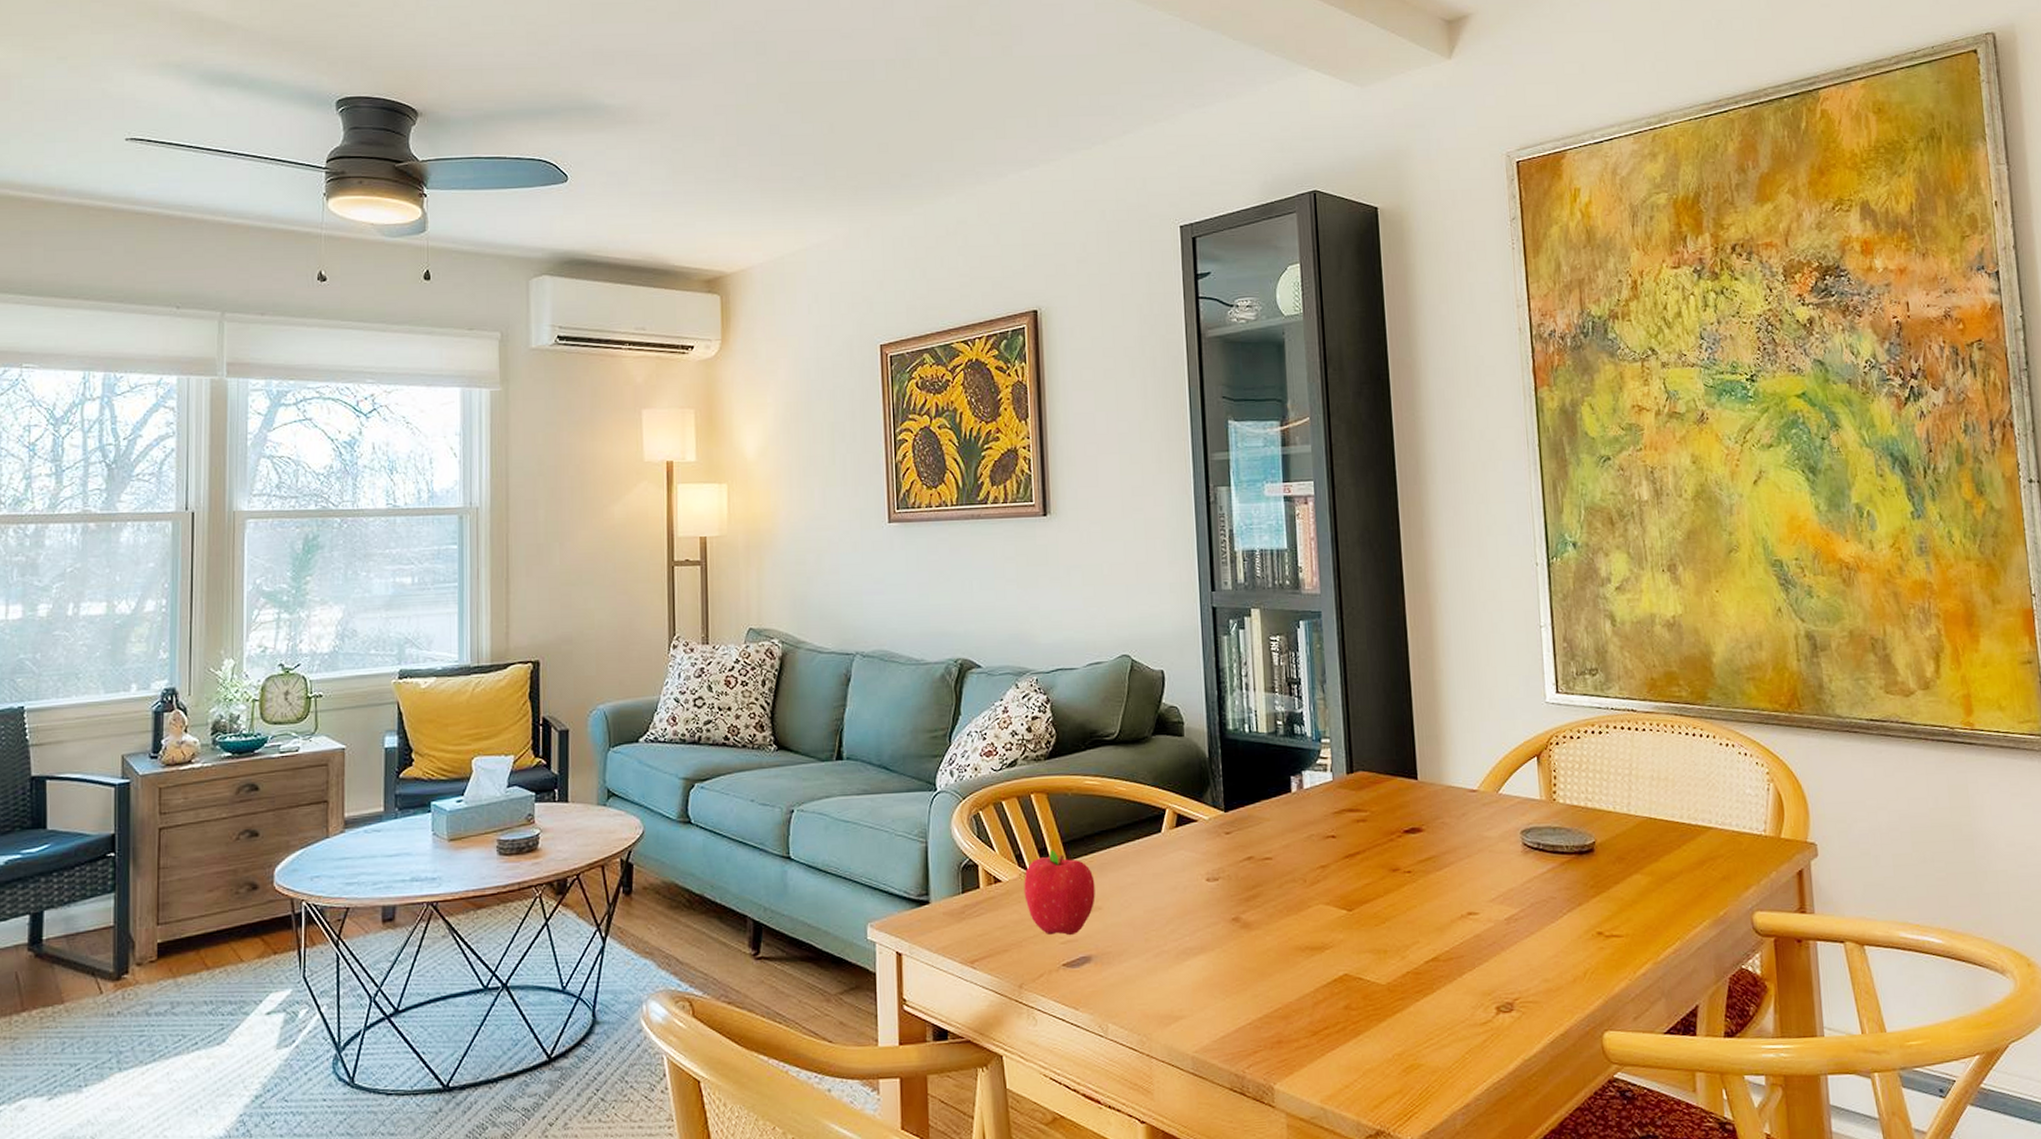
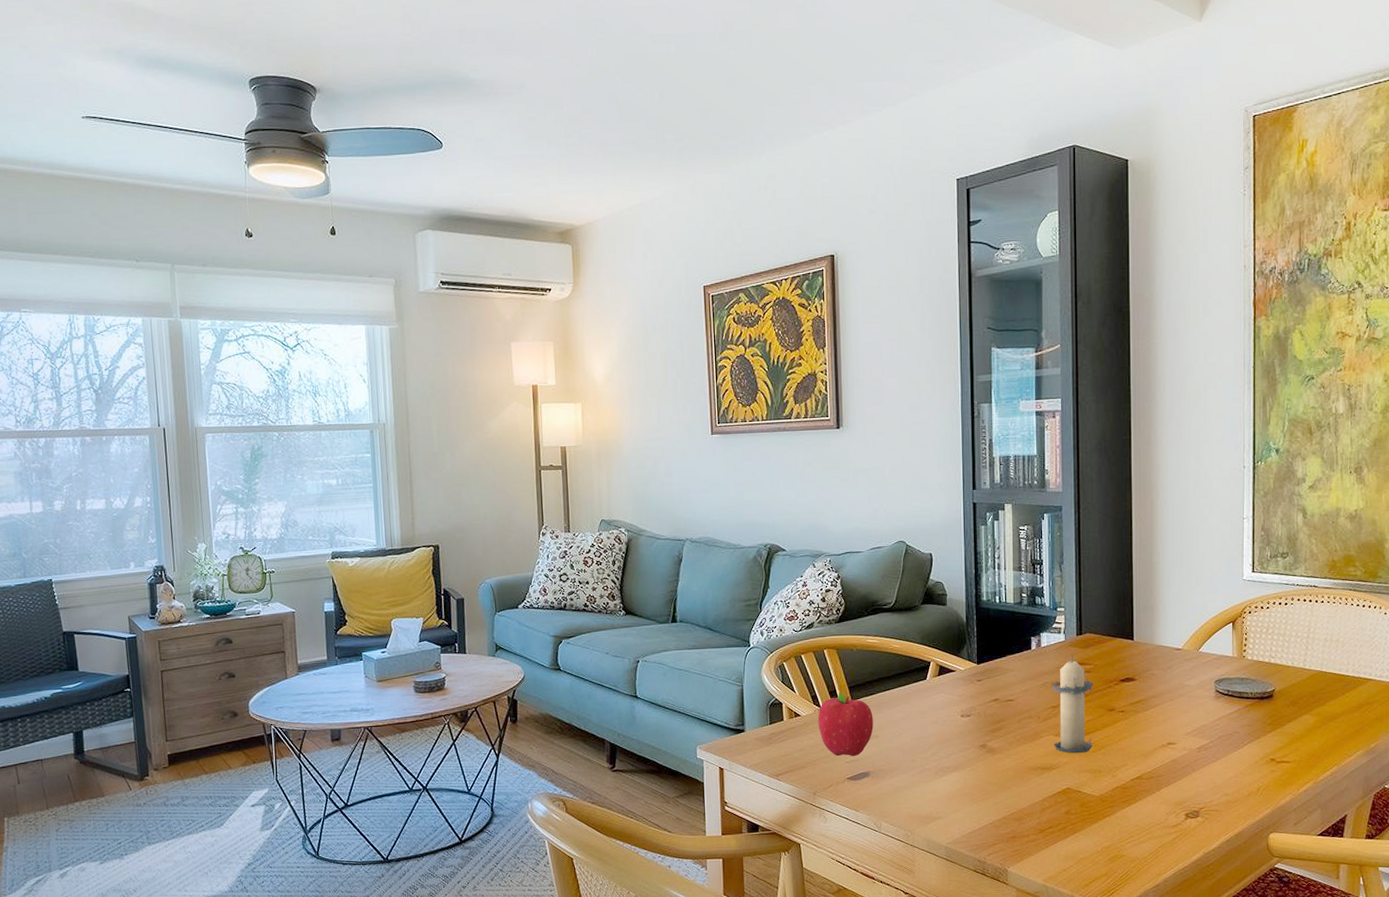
candle: none [1319,798,1375,928] -> present [1051,654,1094,754]

